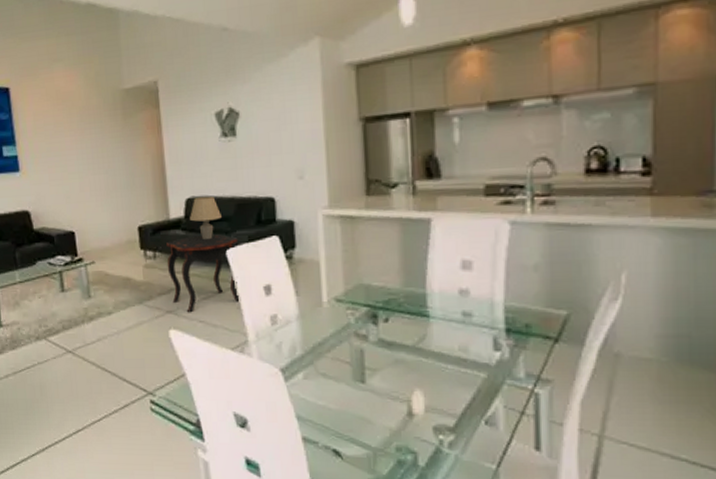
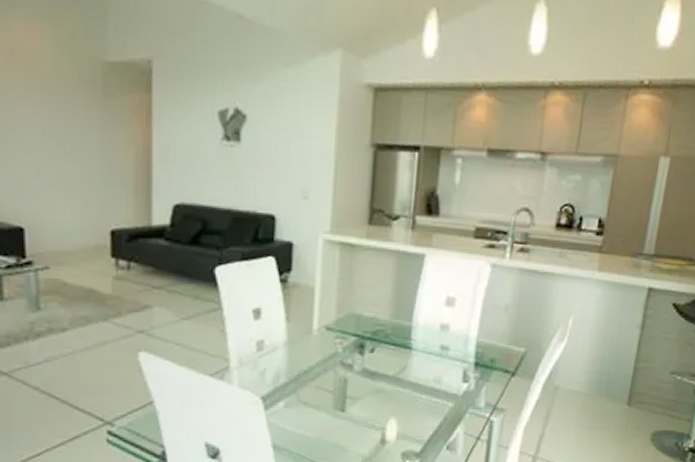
side table: present [166,234,241,313] -> none [143,247,230,334]
table lamp: present [190,196,222,239] -> none [176,204,214,253]

